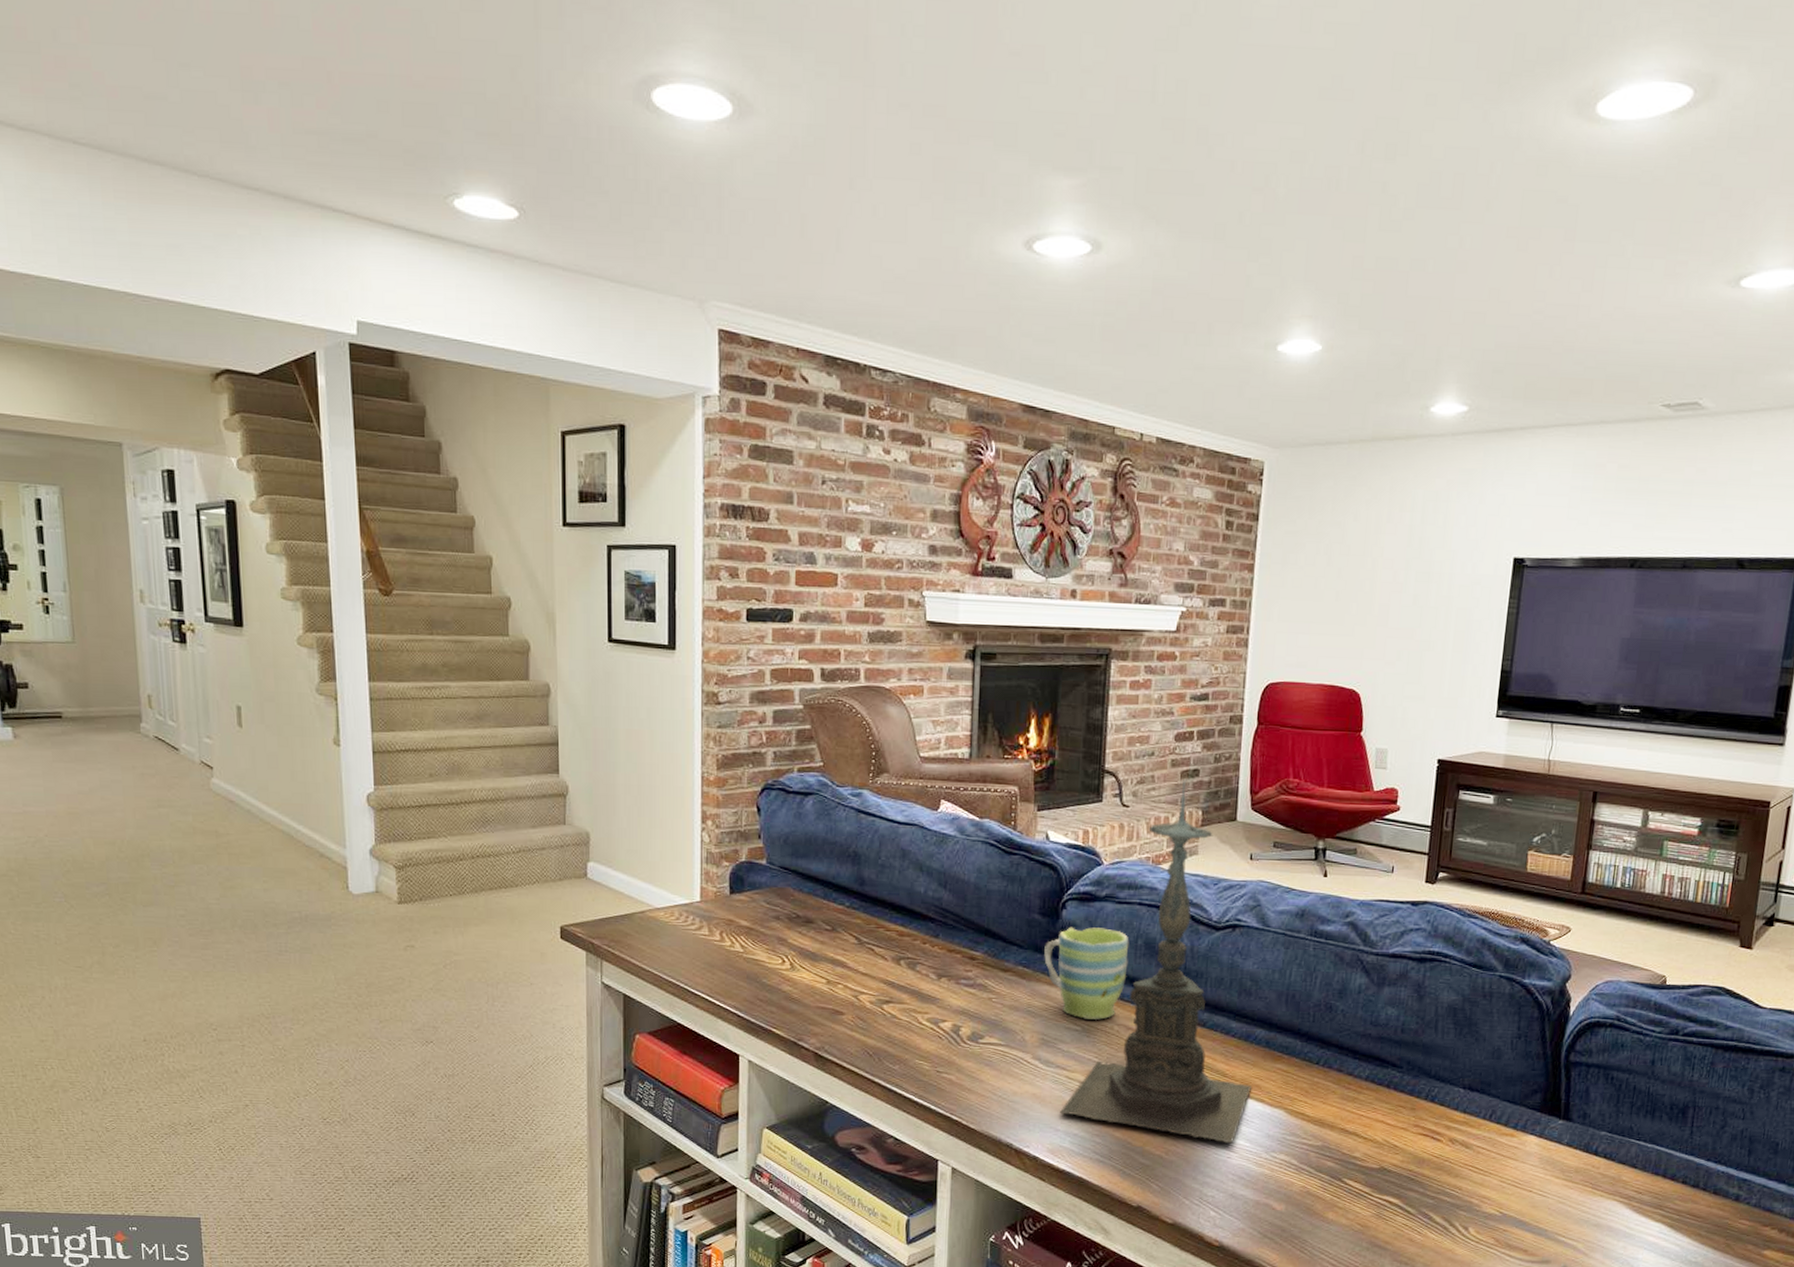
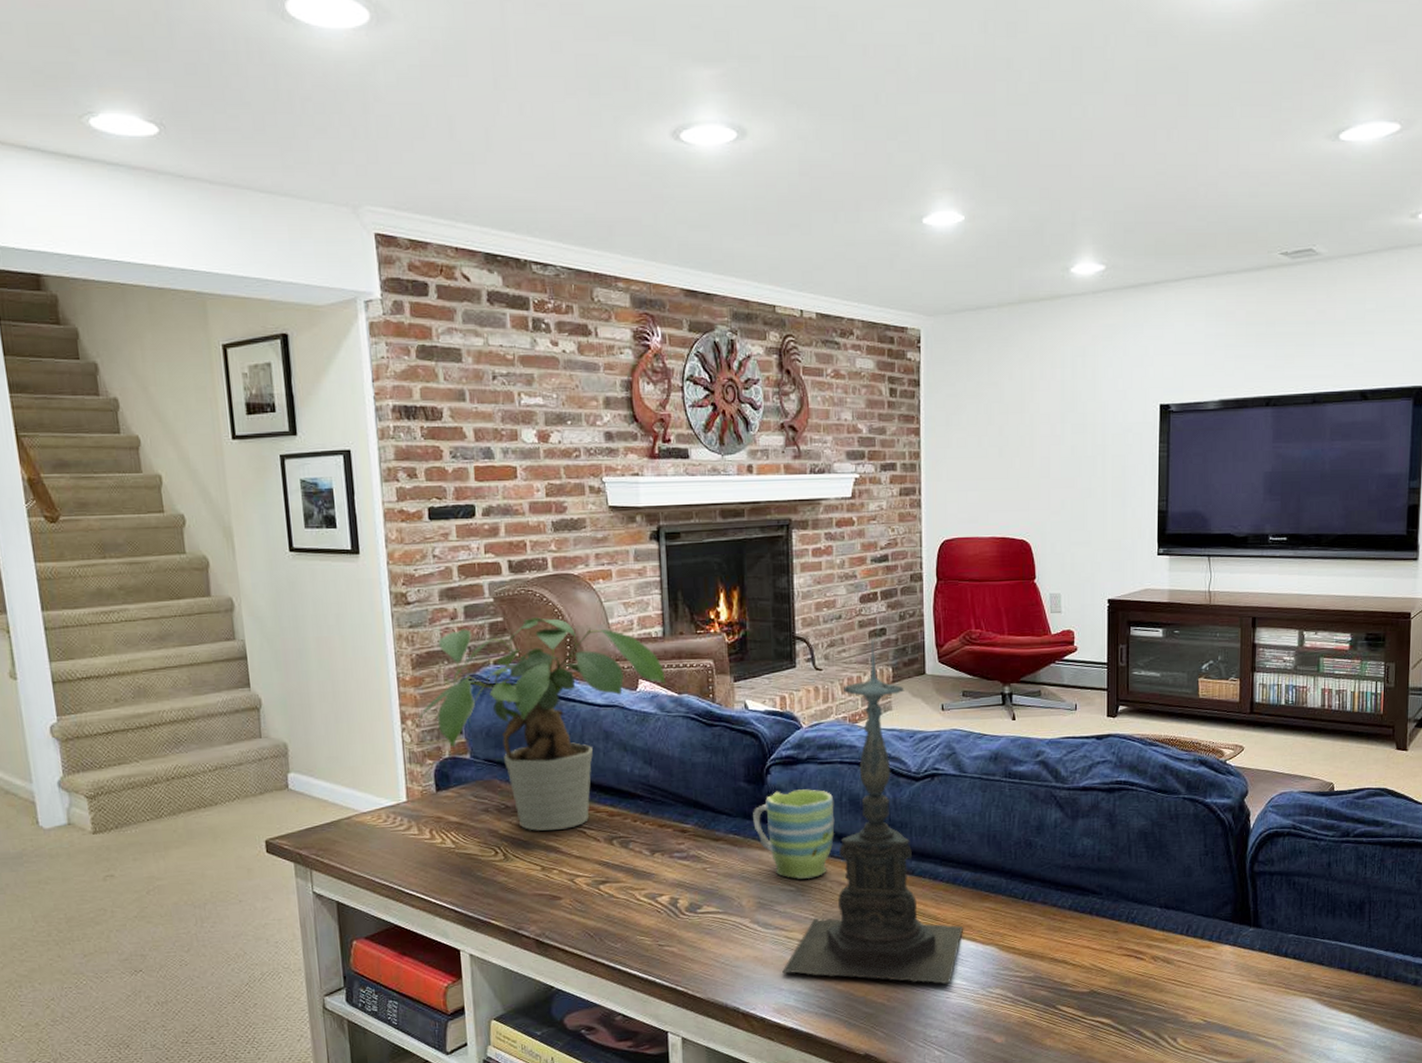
potted plant: none [719,728,968,945] -> present [418,617,666,831]

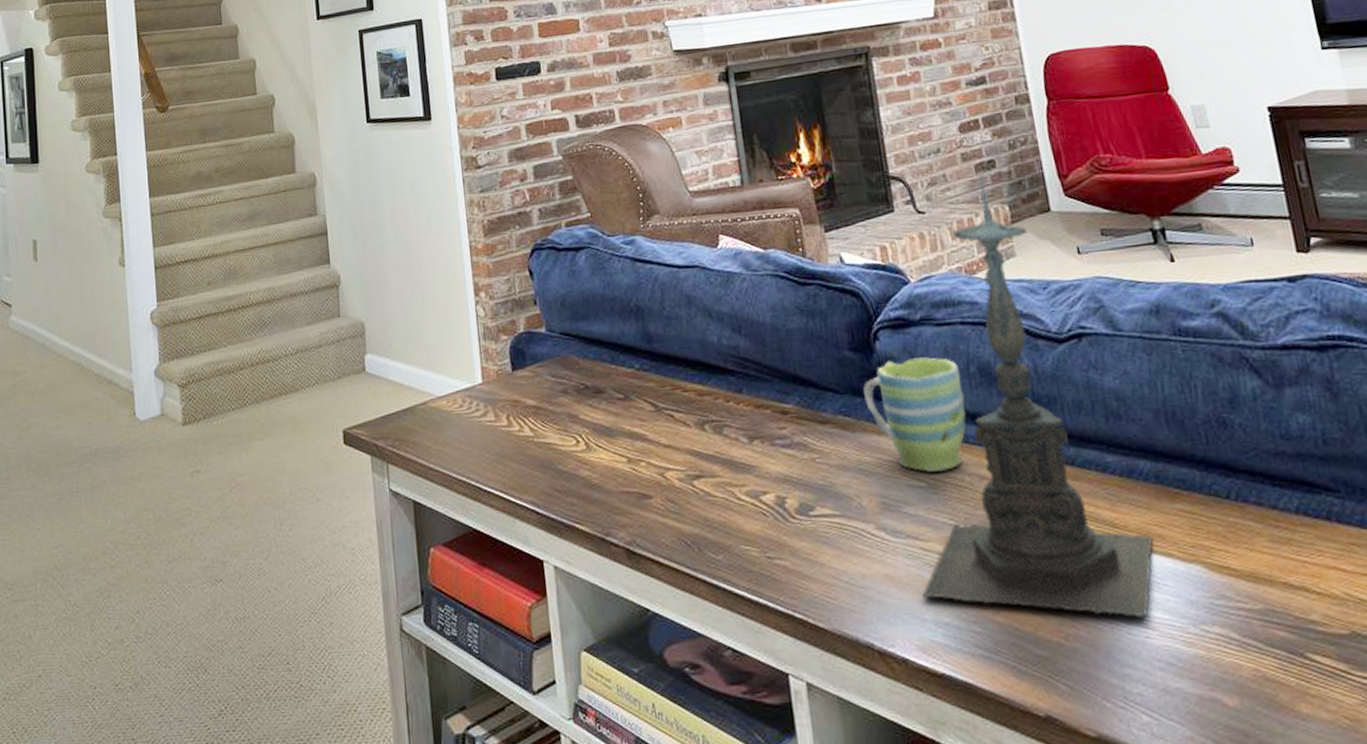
potted plant: present [418,617,666,831] -> none [491,173,749,415]

